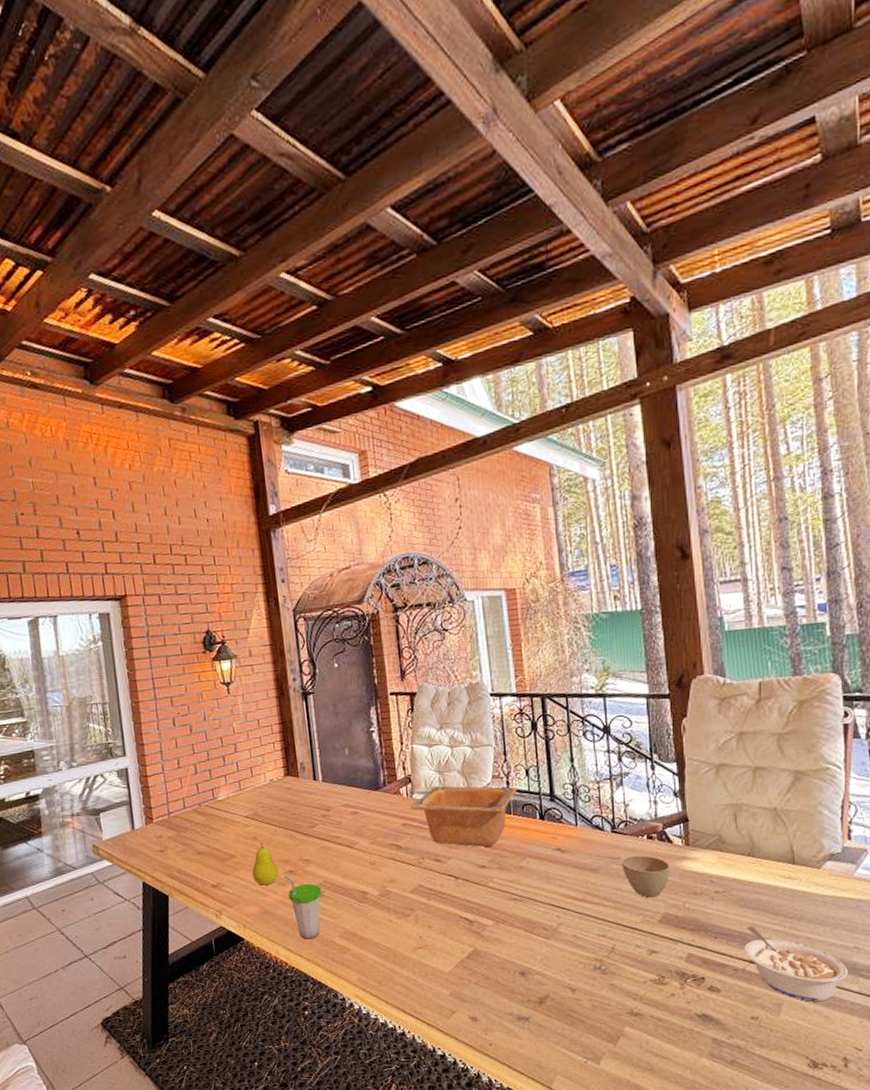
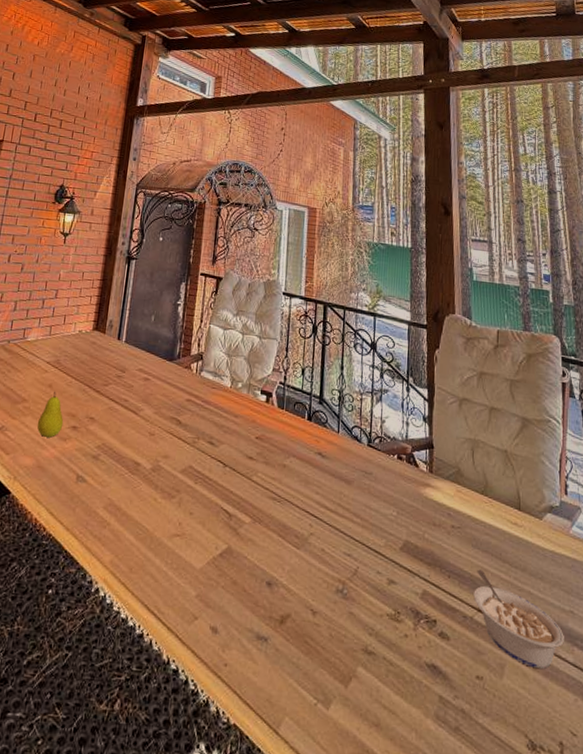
cup: present [285,875,322,939] -> none [65,430,99,505]
serving bowl: present [410,785,517,848] -> none [197,367,292,439]
cup: present [620,855,671,898] -> none [372,473,415,522]

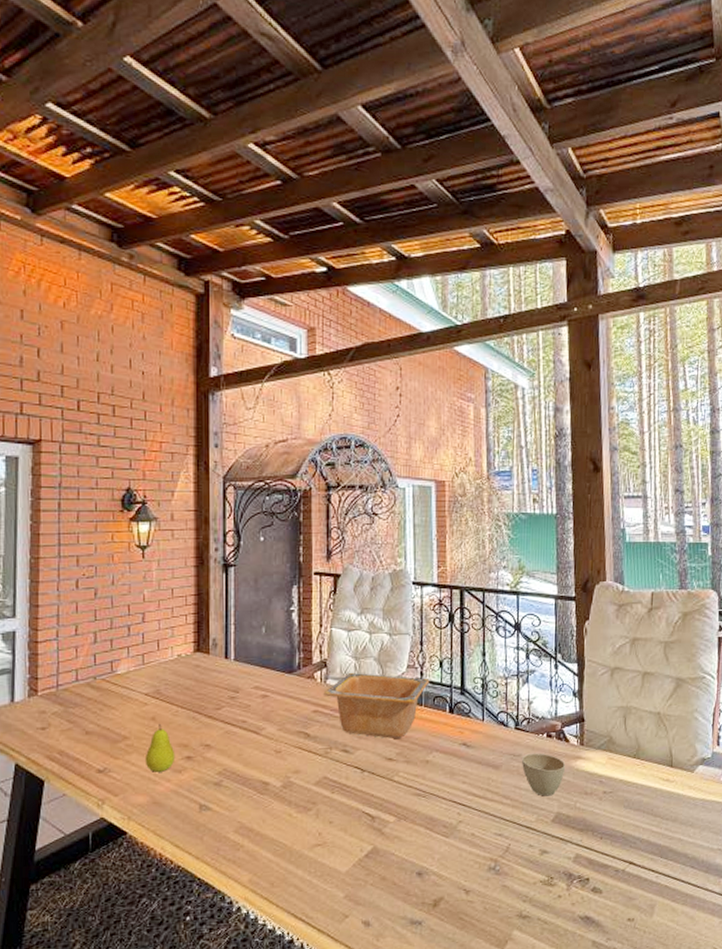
serving bowl: none [197,367,292,439] -> present [323,672,430,739]
cup: none [372,473,415,522] -> present [521,753,566,796]
legume: present [473,569,564,670] -> none [625,827,712,903]

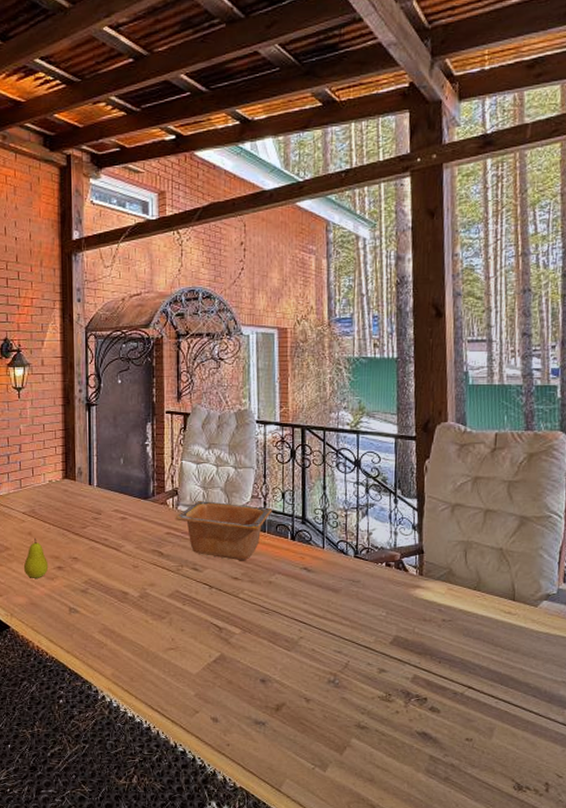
cup: present [521,753,566,796] -> none [360,580,405,620]

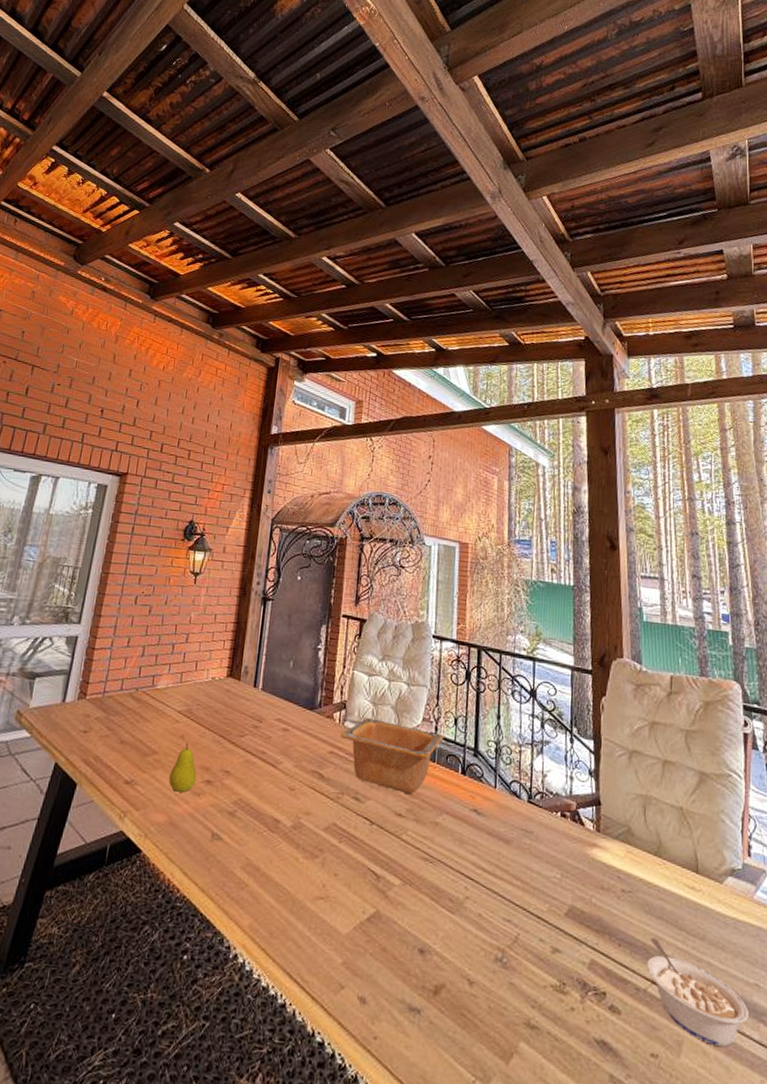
legume: none [464,654,555,730] -> present [647,937,748,1048]

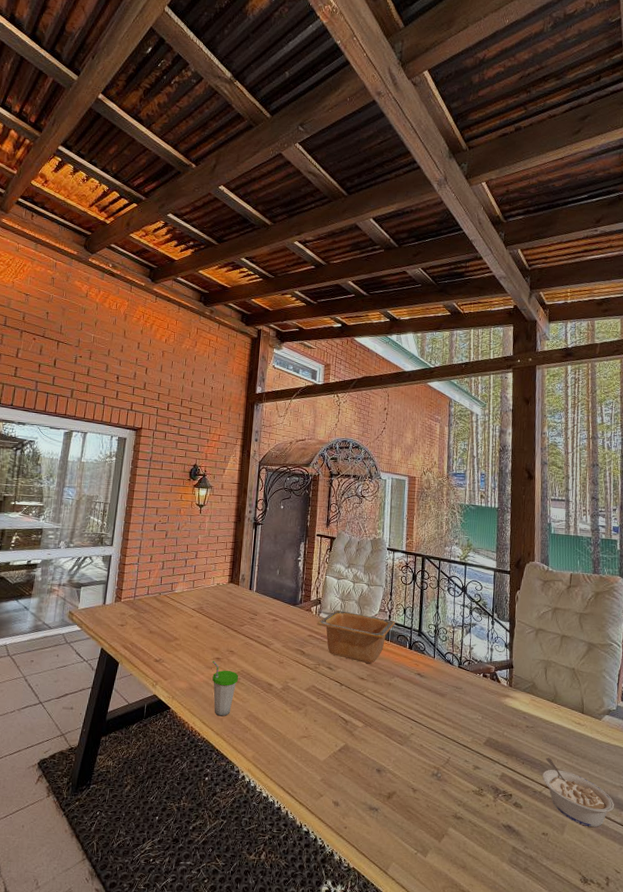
fruit: present [168,742,197,792] -> none [188,631,209,667]
cup: none [199,784,236,865] -> present [212,661,239,717]

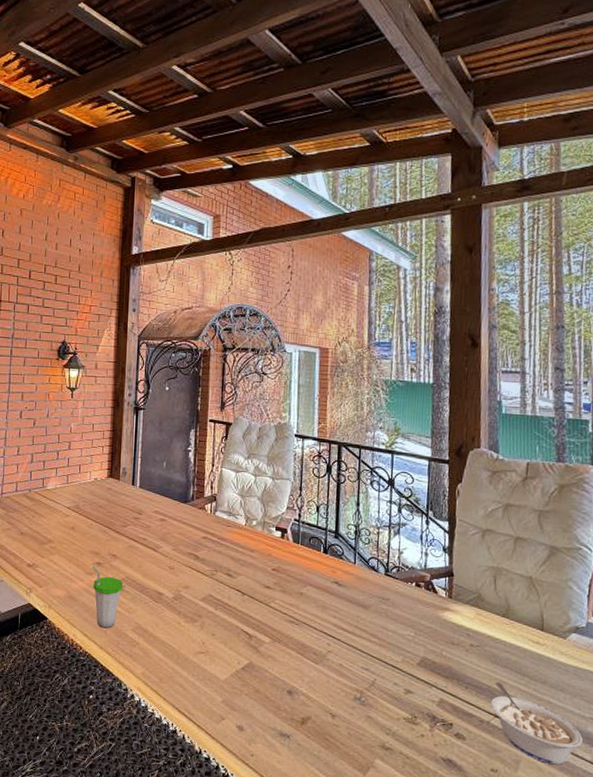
serving bowl: present [317,609,396,664] -> none [212,507,307,571]

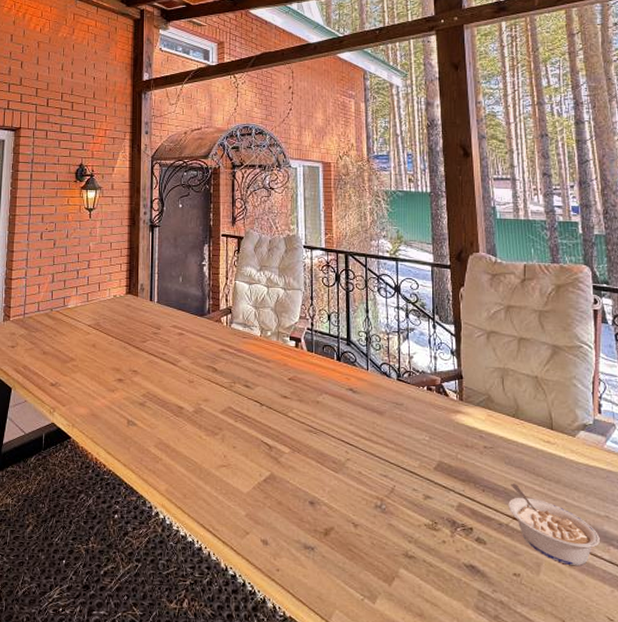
cup: present [93,566,124,628] -> none [114,382,145,445]

